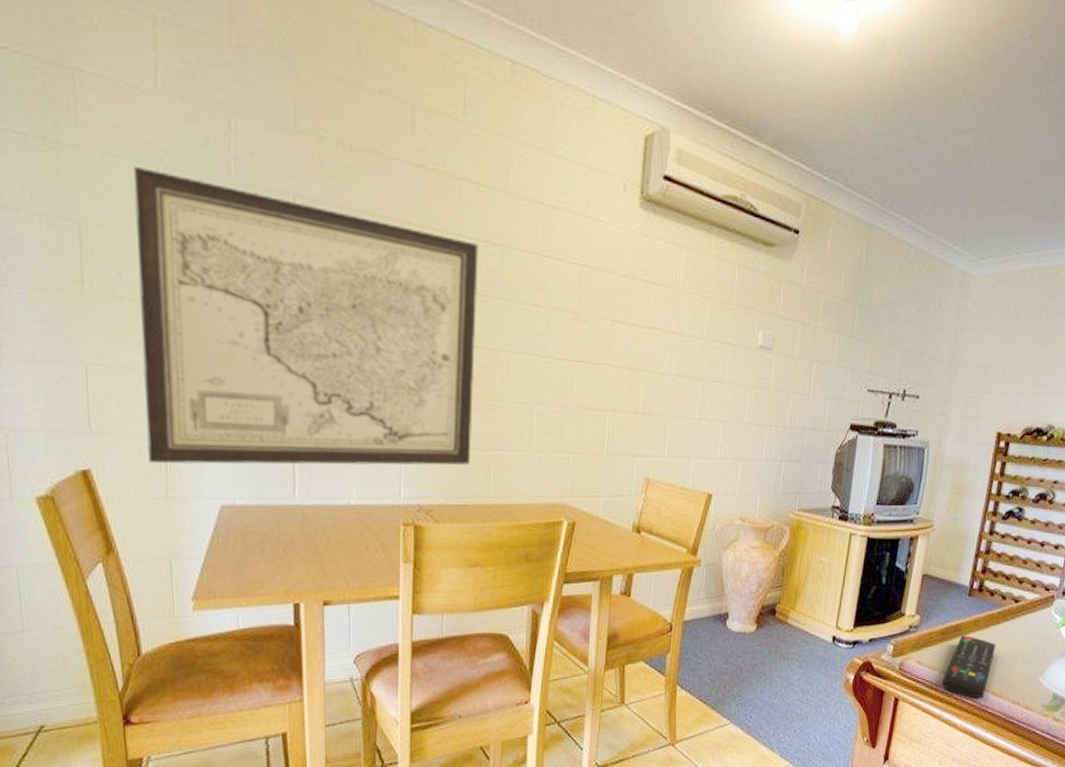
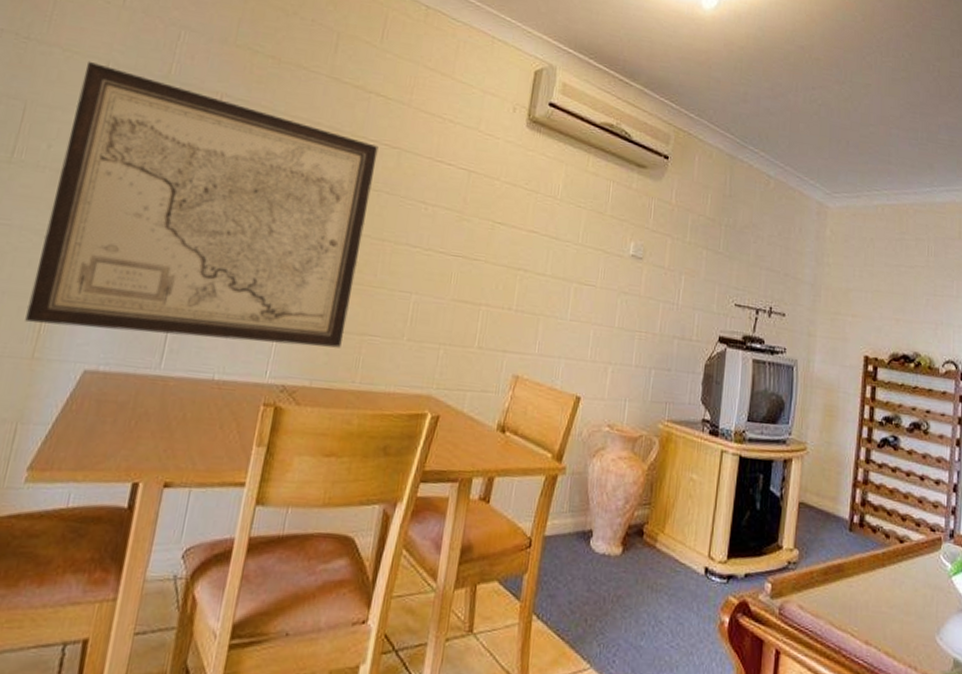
remote control: present [942,635,996,699] -> none [827,578,884,659]

